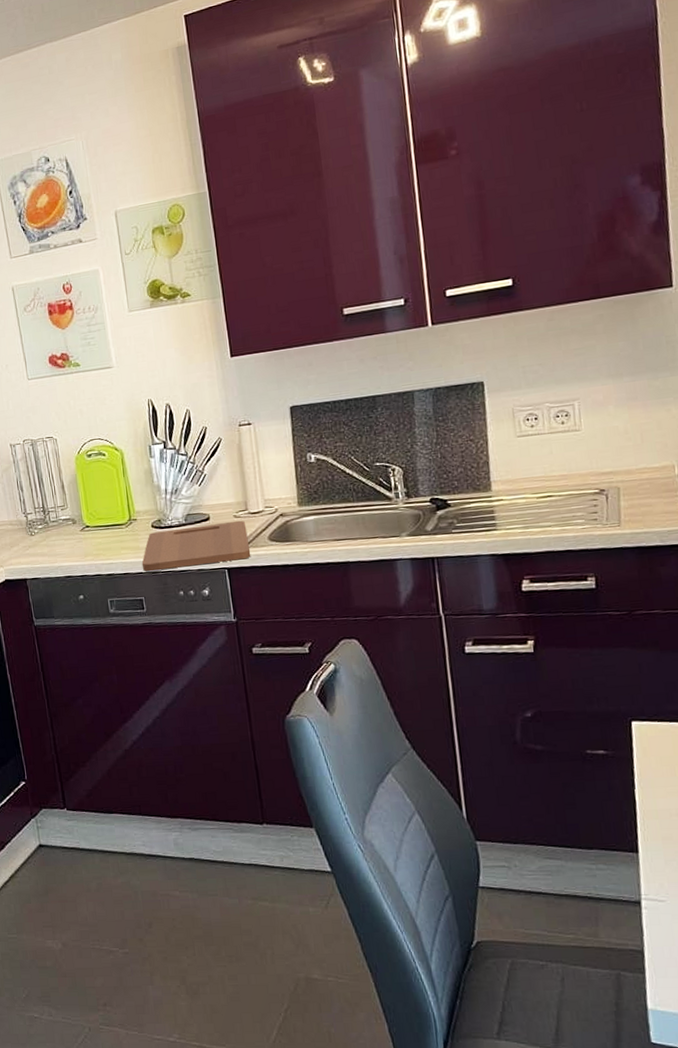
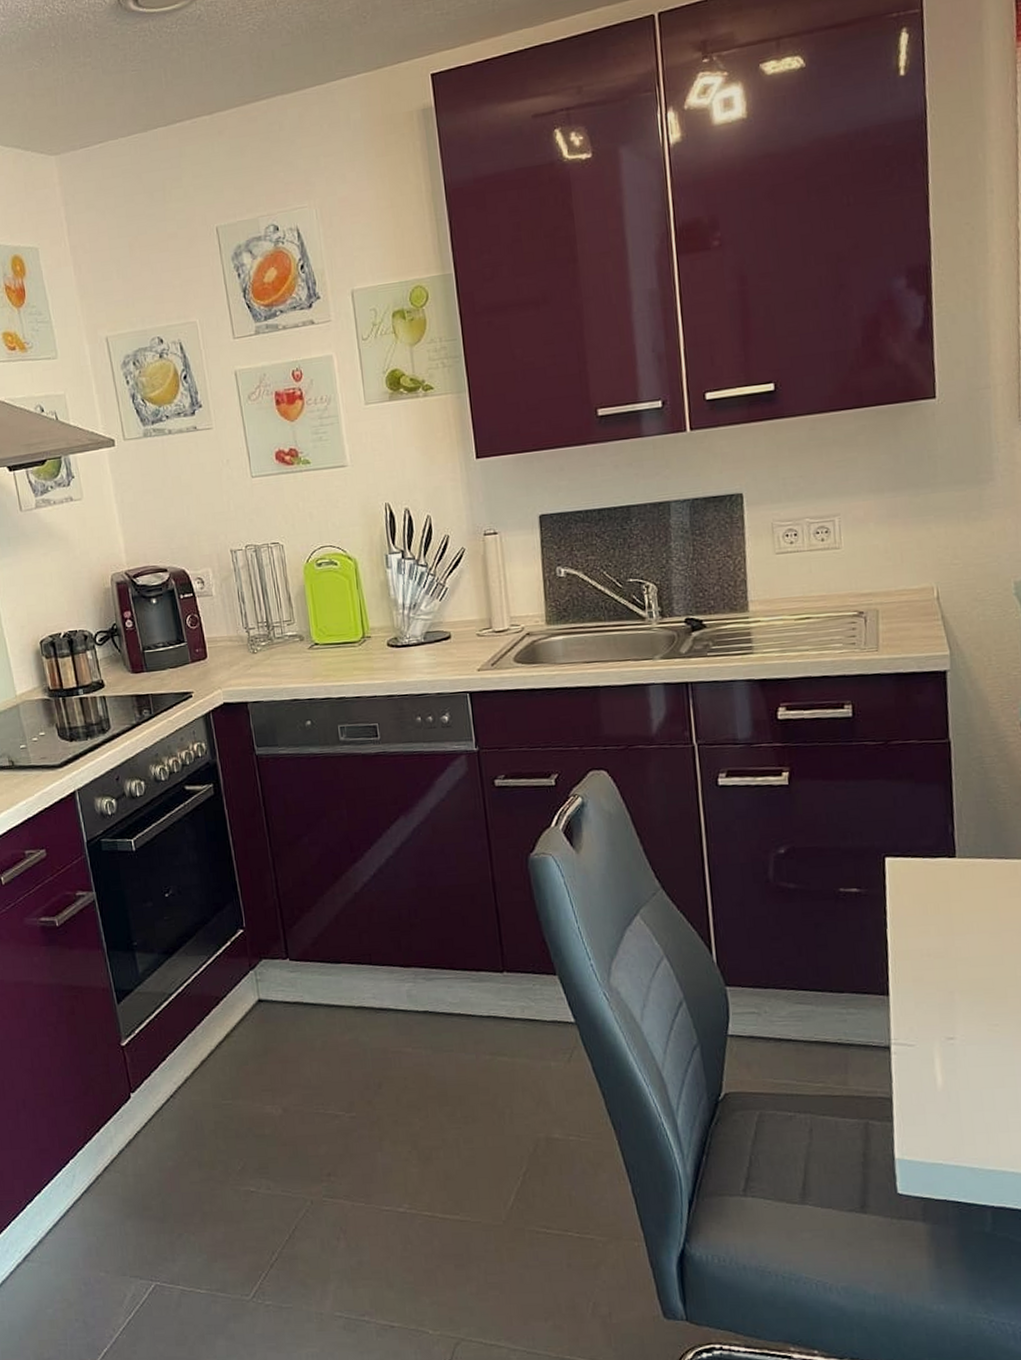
cutting board: present [141,520,251,572] -> none [376,639,495,695]

